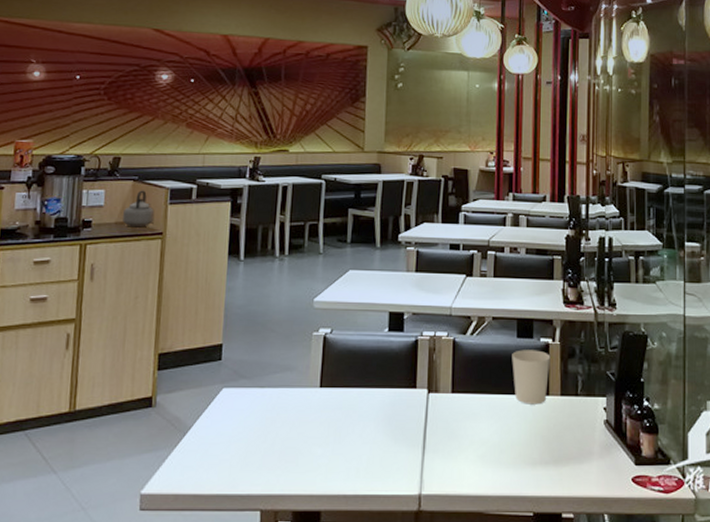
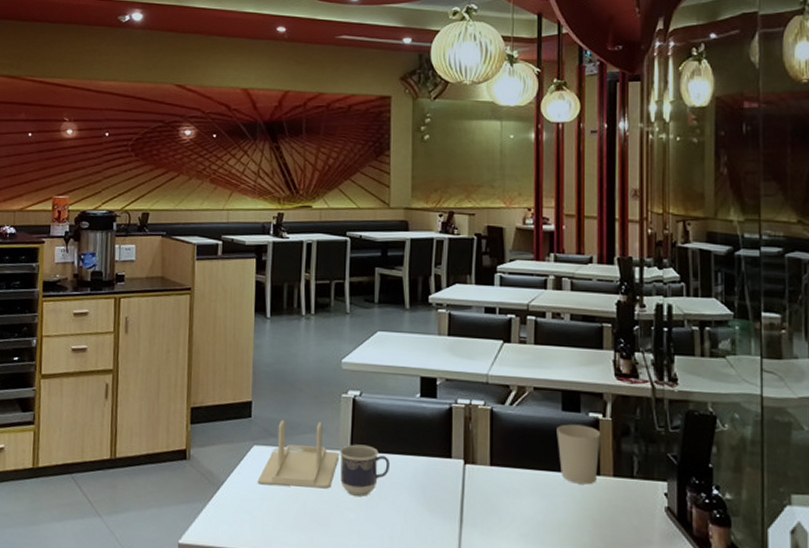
teapot: present [123,190,155,228] -> none [153,245,183,283]
napkin holder: none [225,360,309,426] -> present [257,420,340,488]
cup: none [309,380,358,431] -> present [340,444,390,497]

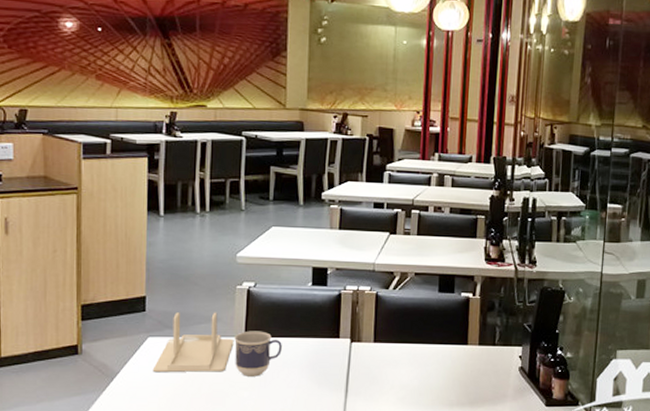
dixie cup: present [557,424,601,485] -> none [433,303,471,353]

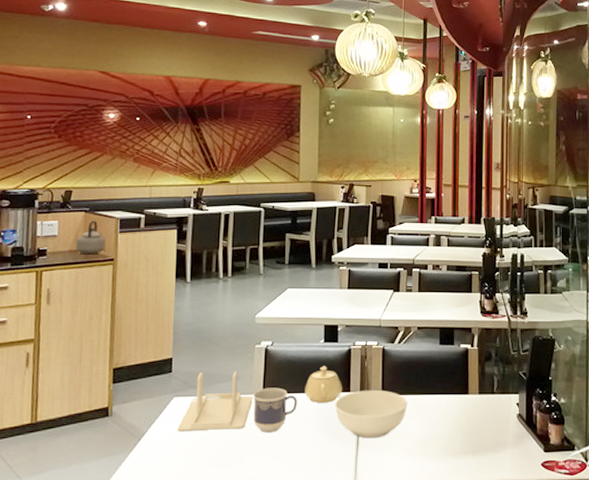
teapot: none [35,144,68,182] -> present [76,220,106,255]
teapot: none [290,310,332,348] -> present [305,366,343,403]
bowl: none [322,336,402,387] -> present [334,390,408,439]

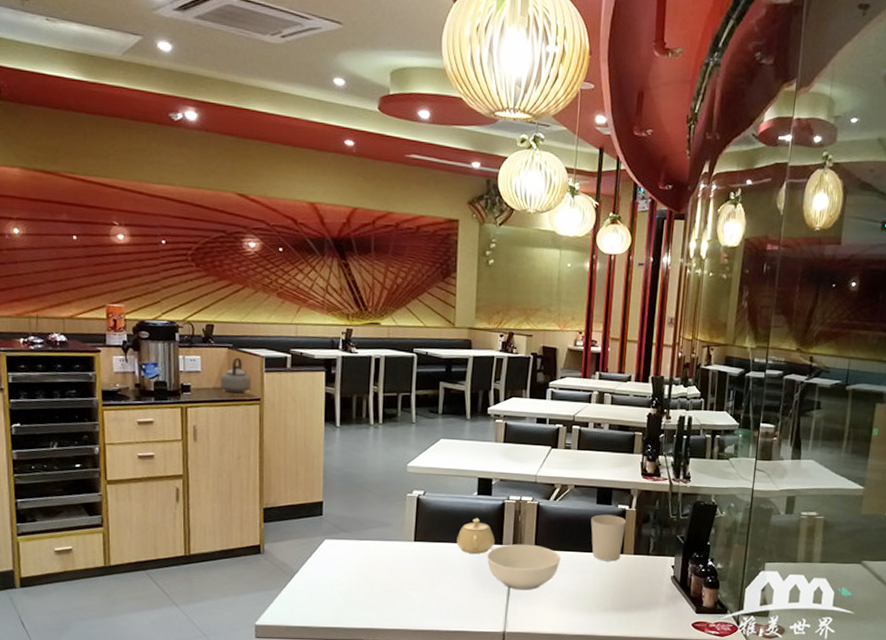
napkin holder: present [177,371,253,431] -> none [329,517,405,573]
cup: present [253,387,297,432] -> none [405,536,449,578]
dixie cup: none [435,355,470,403] -> present [591,514,627,562]

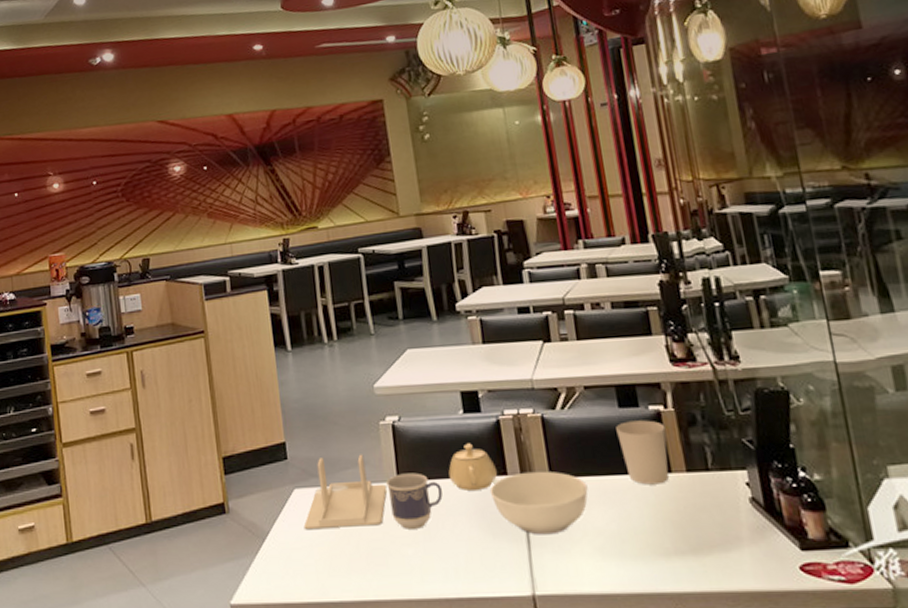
teapot: present [221,357,251,393] -> none [162,289,193,329]
napkin holder: none [329,517,405,573] -> present [303,454,387,529]
cup: none [405,536,449,578] -> present [386,473,443,529]

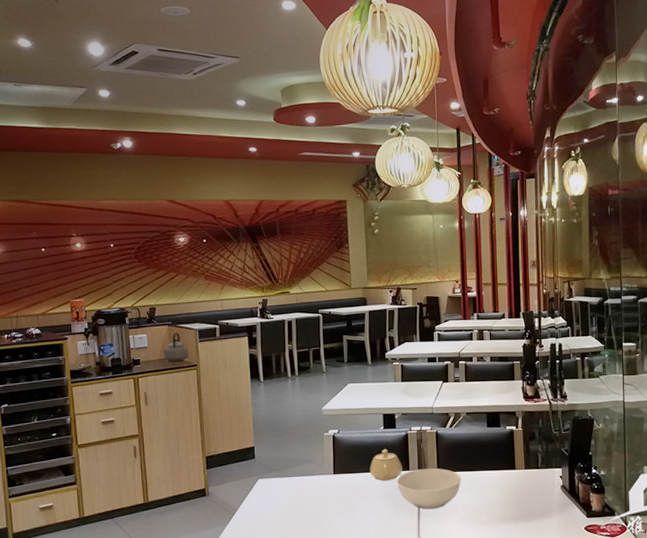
teapot: none [162,289,193,329] -> present [164,332,189,362]
napkin holder: present [303,454,387,529] -> none [264,455,326,506]
cup: present [386,473,443,529] -> none [326,468,364,506]
dixie cup: present [616,420,669,485] -> none [484,436,515,477]

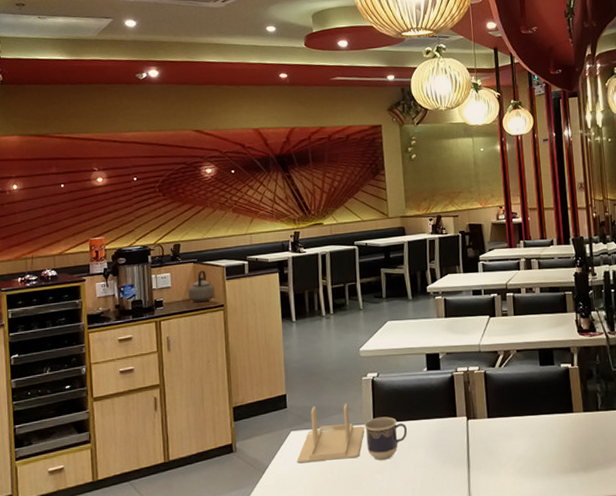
napkin holder: none [264,455,326,506] -> present [297,403,365,463]
cup: none [326,468,364,506] -> present [365,416,407,460]
teapot: present [369,449,403,481] -> none [413,393,450,429]
bowl: present [396,468,461,510] -> none [442,413,514,461]

